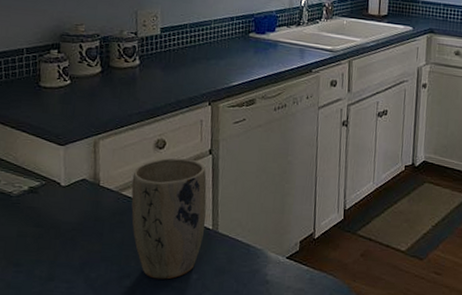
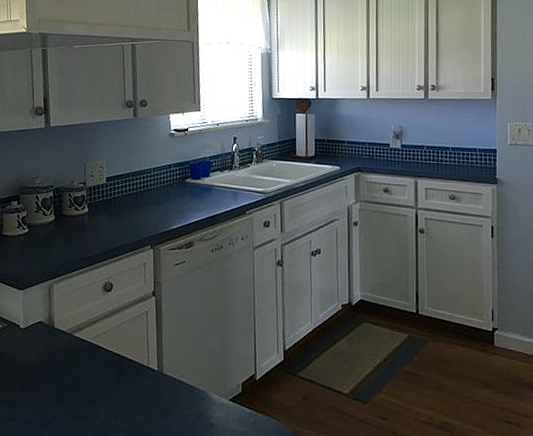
plant pot: present [131,158,207,280] -> none [82,300,152,421]

